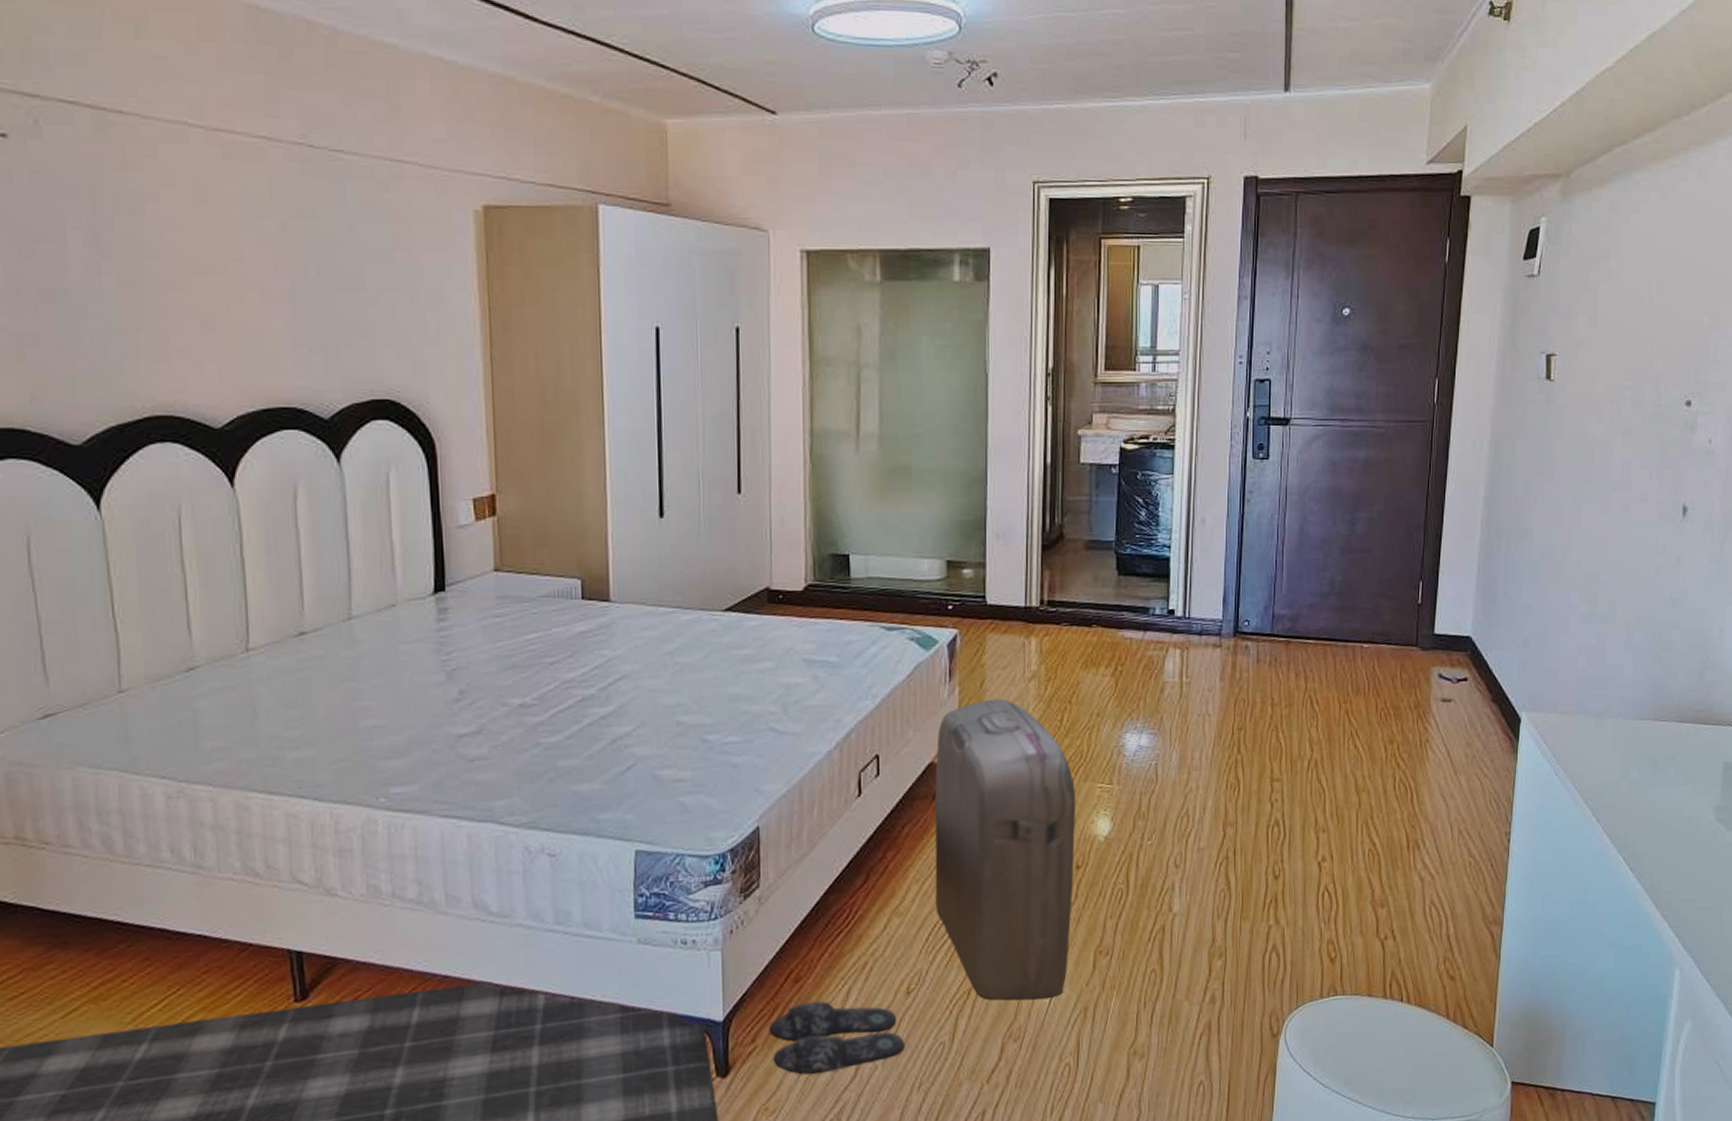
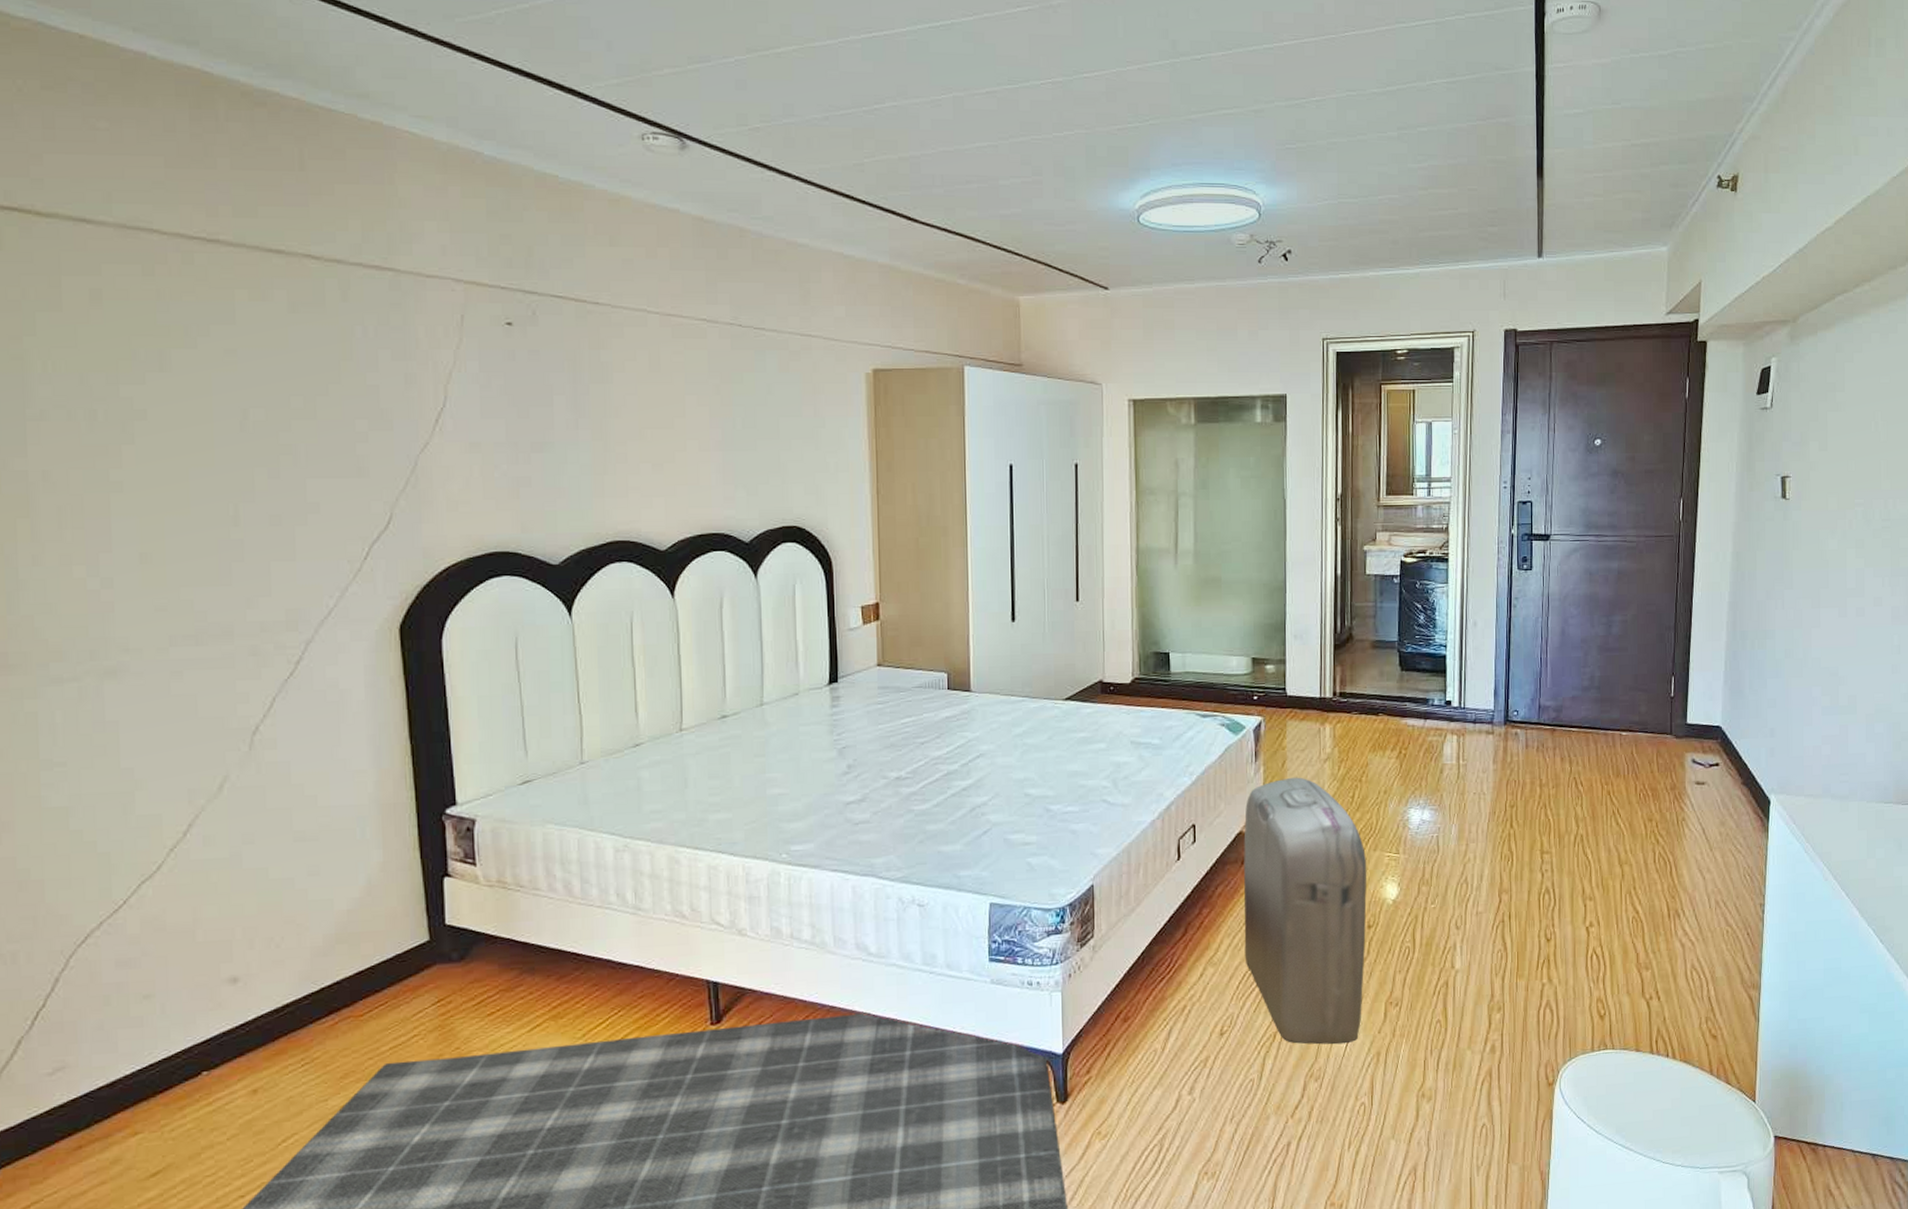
slippers: present [770,1001,905,1074] -> none [1103,1039,1219,1104]

